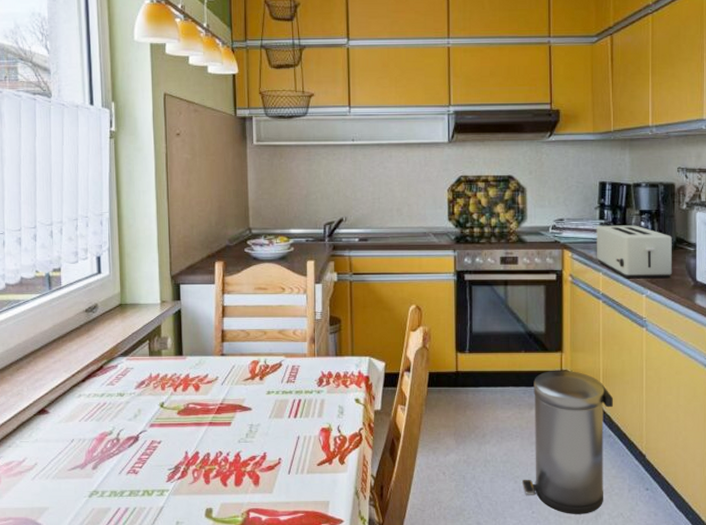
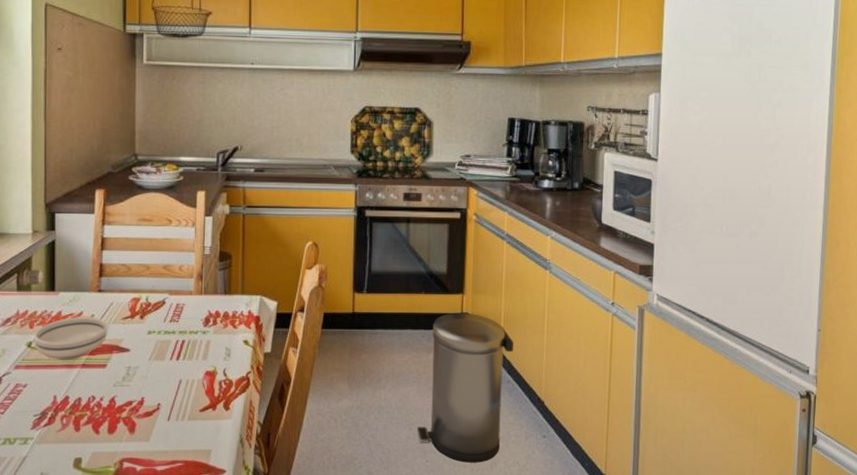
bowl: none [166,379,231,419] -> present [34,317,108,360]
toaster: present [596,225,673,279] -> none [502,163,579,220]

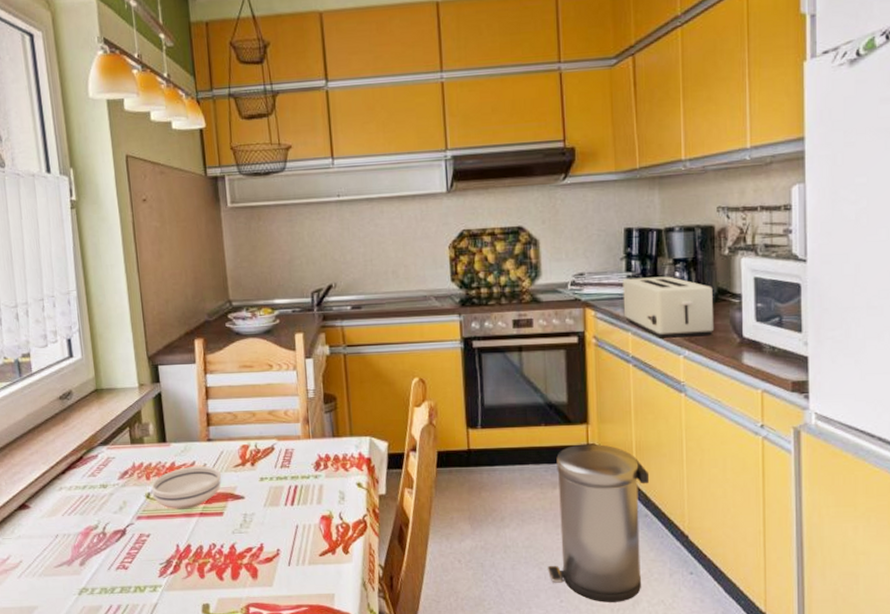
toaster: none [502,163,579,220] -> present [622,276,715,338]

